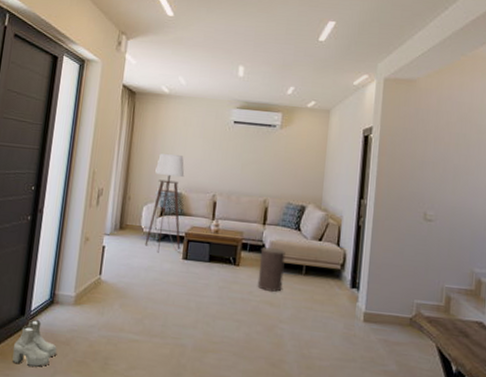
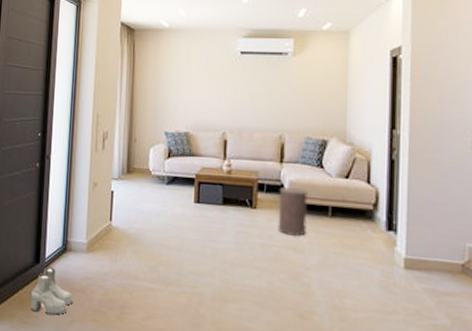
floor lamp: present [144,153,185,254] -> none [154,91,194,197]

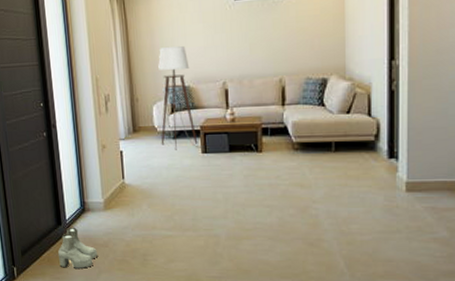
floor lamp: none [154,91,194,197] -> present [158,45,201,150]
stool: present [278,187,308,237] -> none [283,128,312,174]

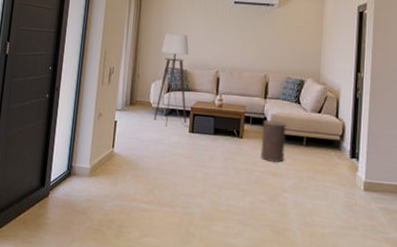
boots: present [57,227,97,269] -> none [34,189,74,234]
stool: none [283,128,312,174] -> present [260,120,287,163]

